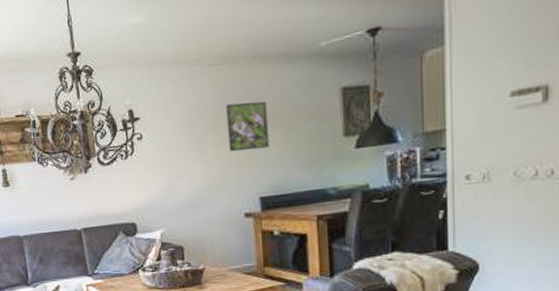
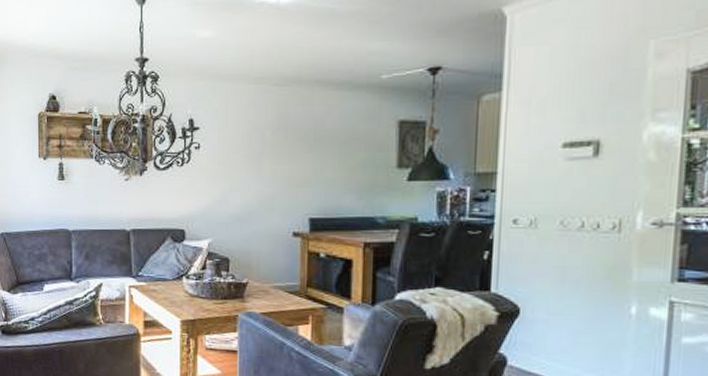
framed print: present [226,101,270,152] -> none [284,124,325,171]

